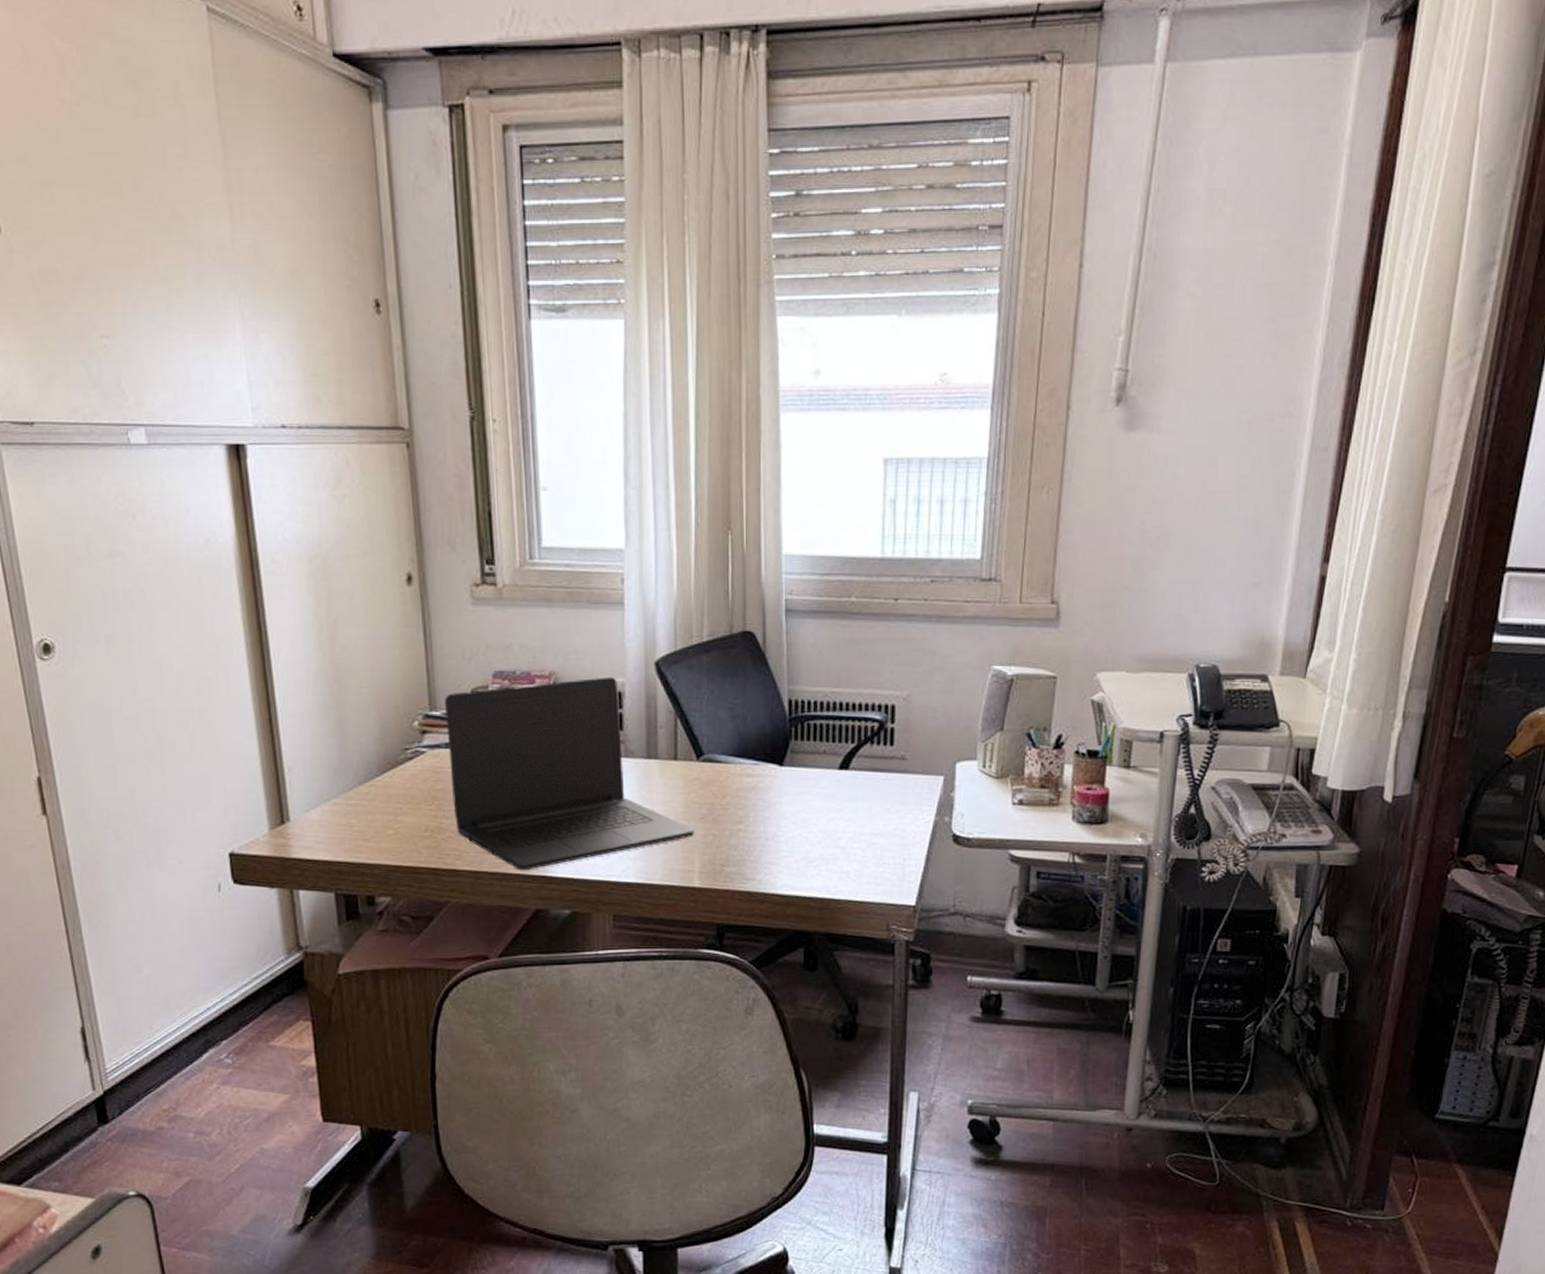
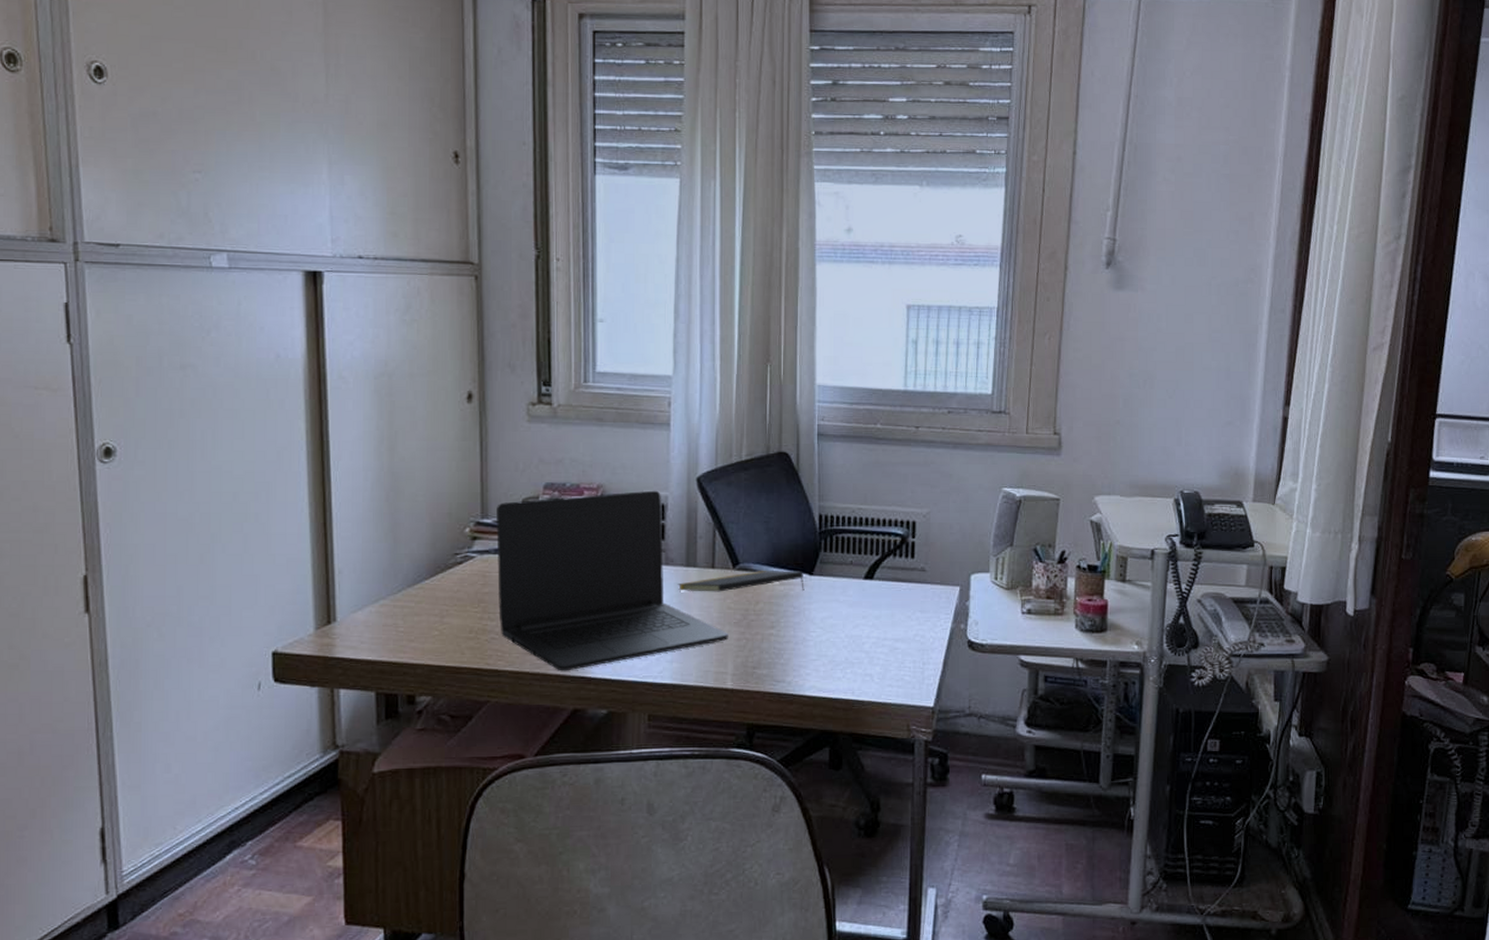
notepad: none [638,761,774,786] -> present [677,571,805,592]

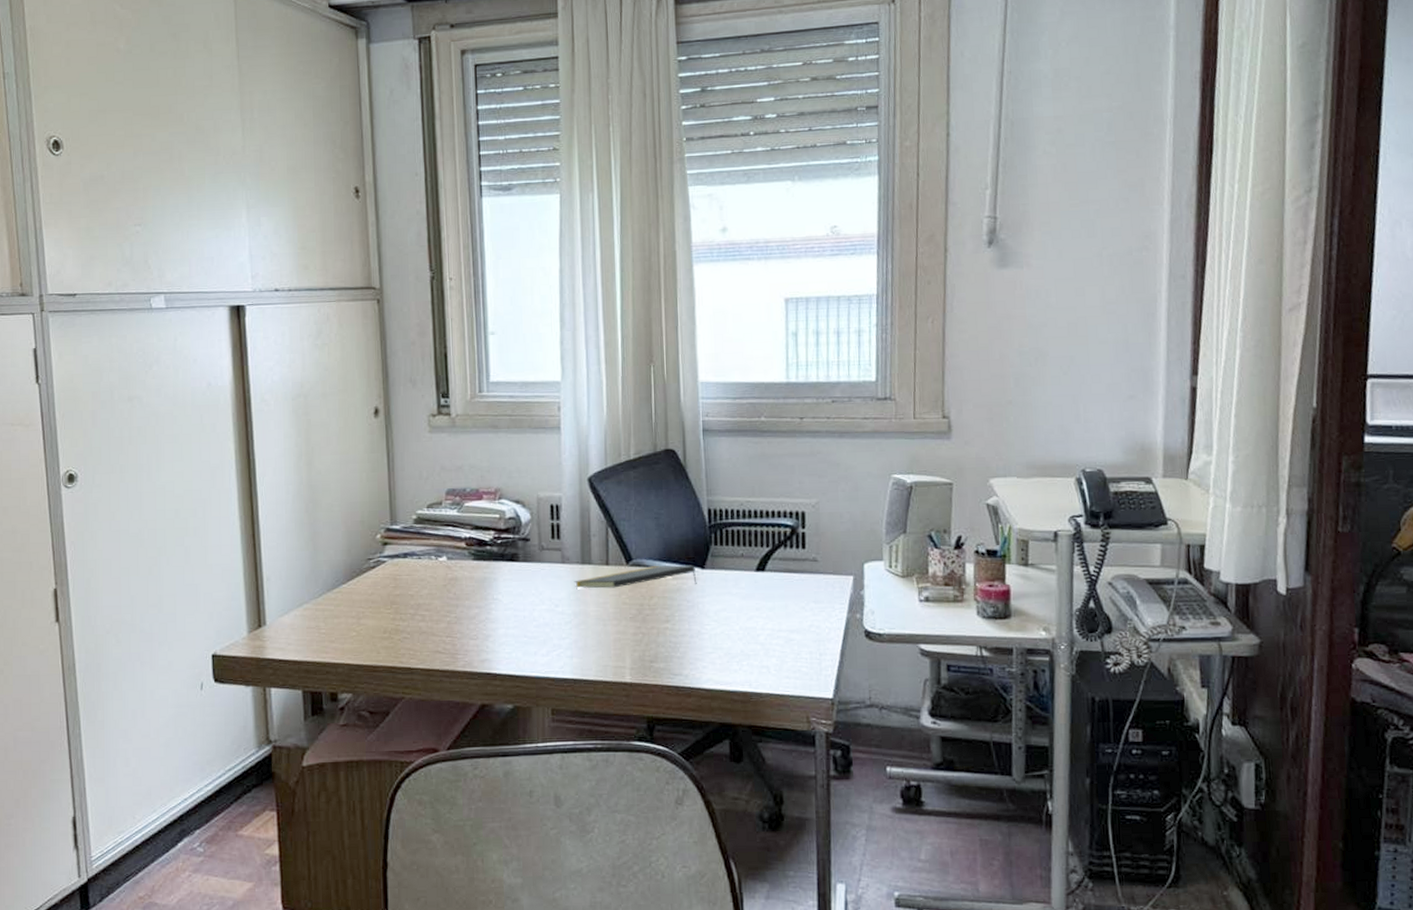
laptop: present [496,490,728,671] -> none [404,491,625,668]

